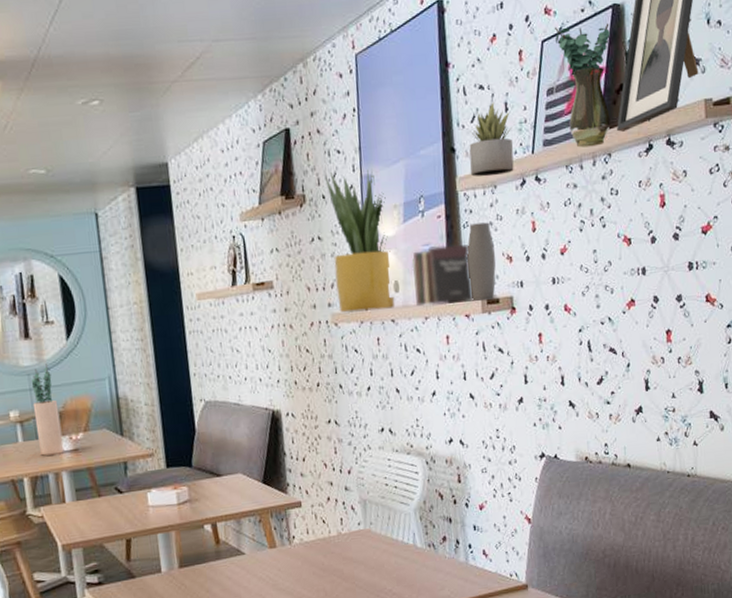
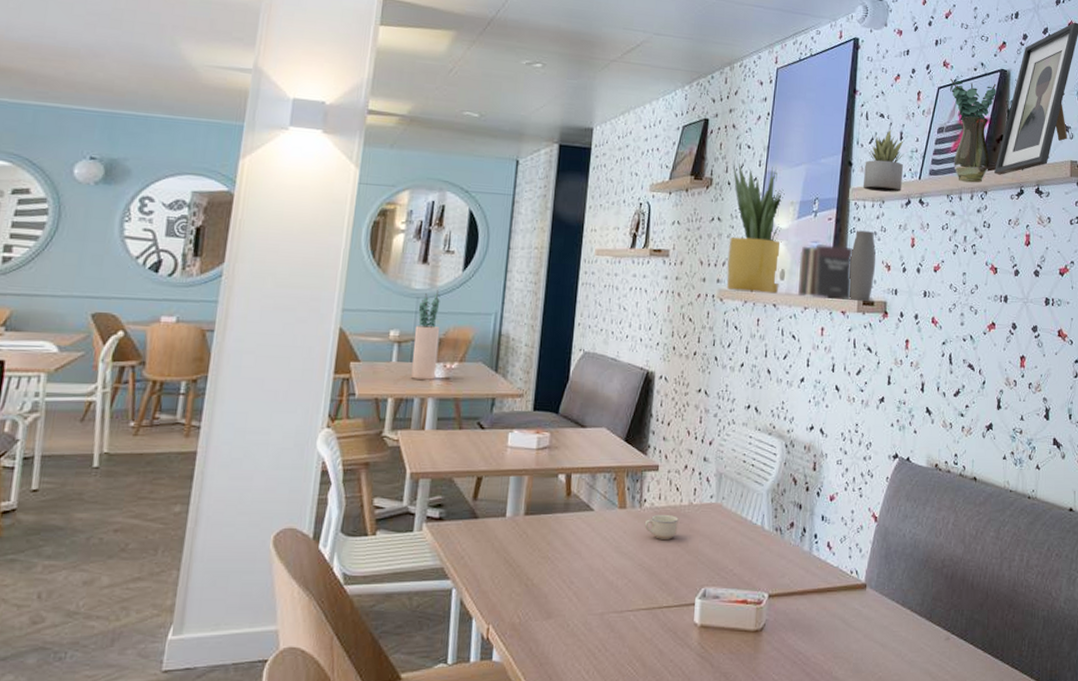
cup: none [296,547,331,572] -> present [644,514,679,540]

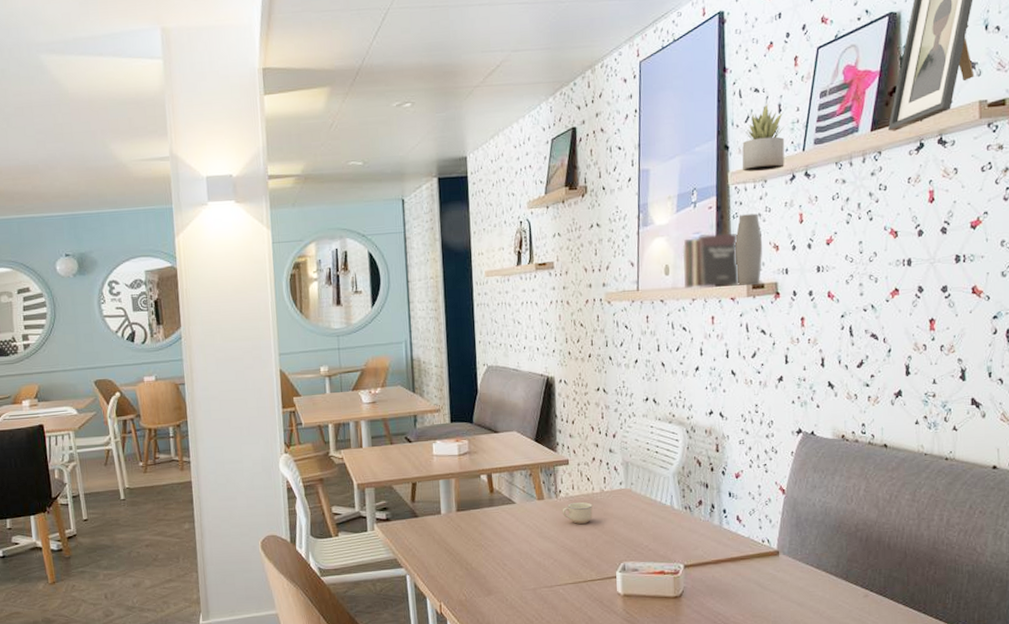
vase: present [411,290,441,381] -> none [339,327,364,407]
planter: present [726,163,785,294] -> none [605,164,665,292]
vase: present [950,78,997,183] -> none [831,30,885,146]

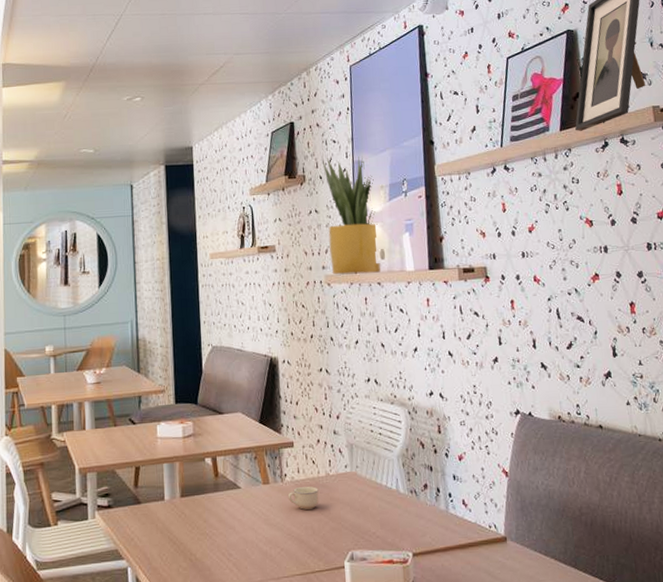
planter: none [605,164,665,292] -> present [322,156,382,275]
books: present [682,233,739,289] -> none [396,220,451,272]
vase: present [735,213,763,286] -> none [445,203,471,270]
succulent plant: present [742,104,785,172] -> none [446,105,485,165]

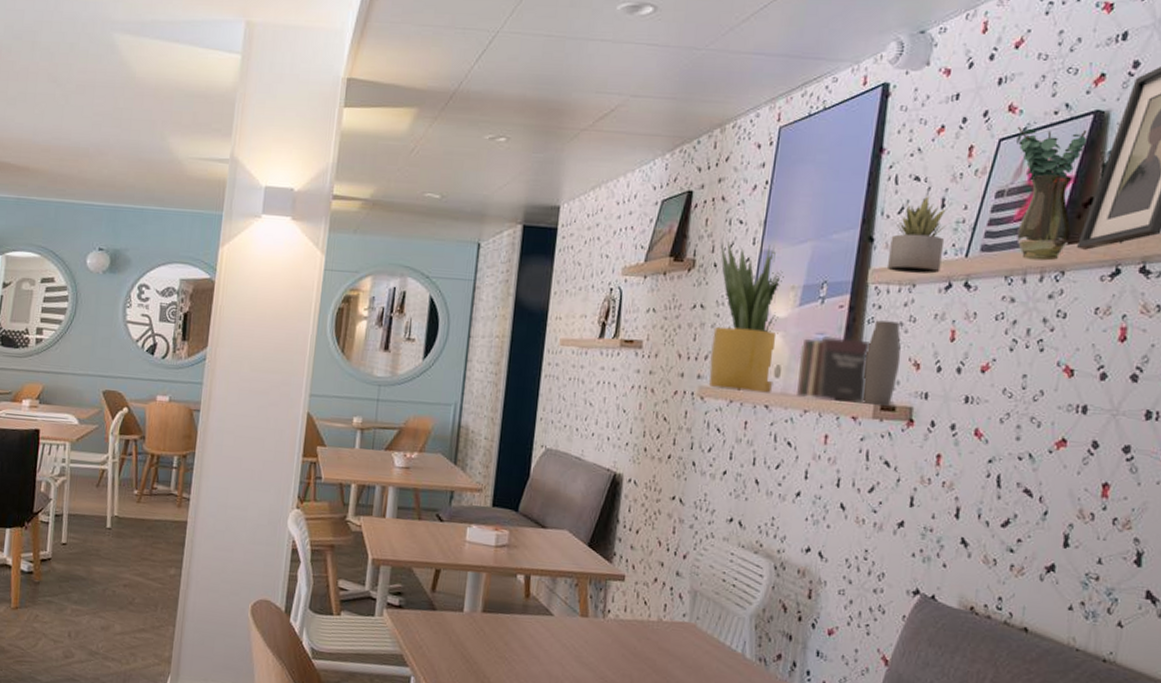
cup: present [287,486,319,510] -> none [607,627,646,656]
books: none [396,220,451,272] -> present [795,336,871,403]
vase: none [445,203,471,270] -> present [863,320,901,407]
succulent plant: none [446,105,485,165] -> present [888,196,947,274]
vase: none [518,44,570,143] -> present [1016,126,1088,261]

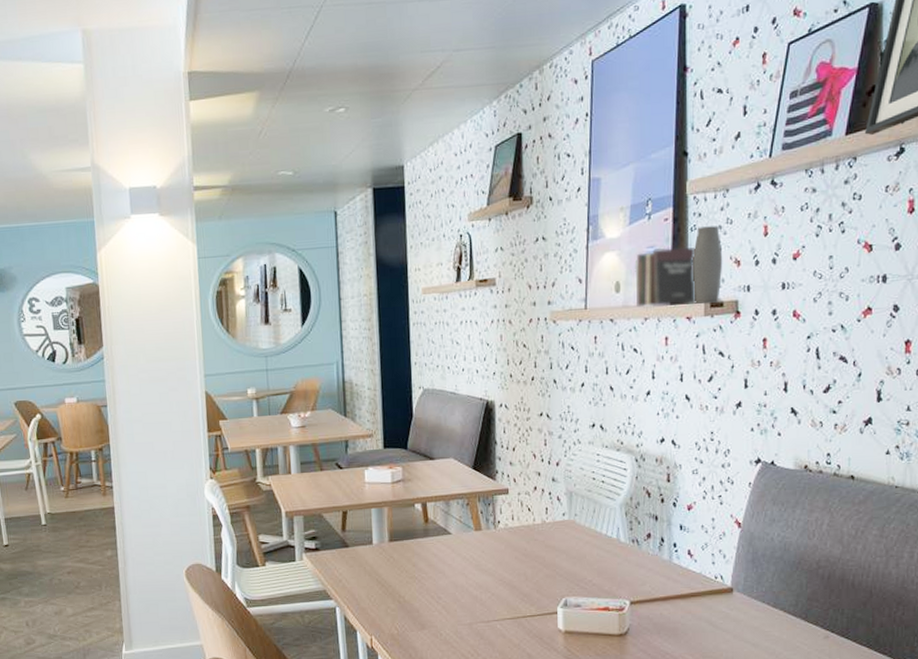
planter: present [708,242,784,393] -> none [553,172,615,311]
succulent plant: present [888,196,947,274] -> none [703,106,750,181]
vase: present [1016,126,1088,261] -> none [804,22,865,152]

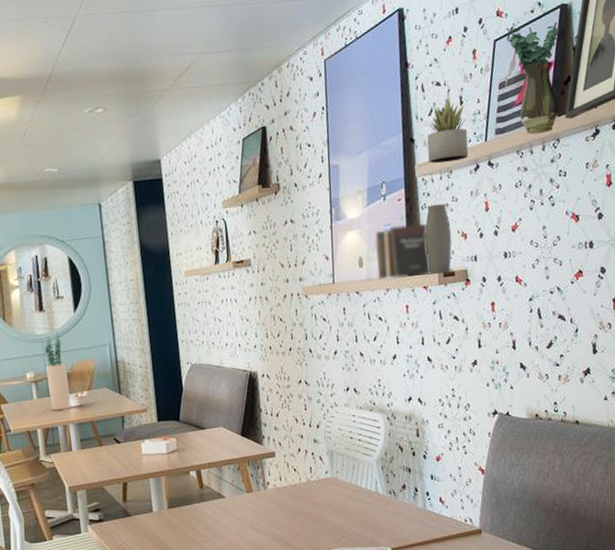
vase: none [268,347,293,431] -> present [44,332,72,411]
succulent plant: none [703,106,750,181] -> present [427,97,468,164]
vase: none [804,22,865,152] -> present [506,21,559,135]

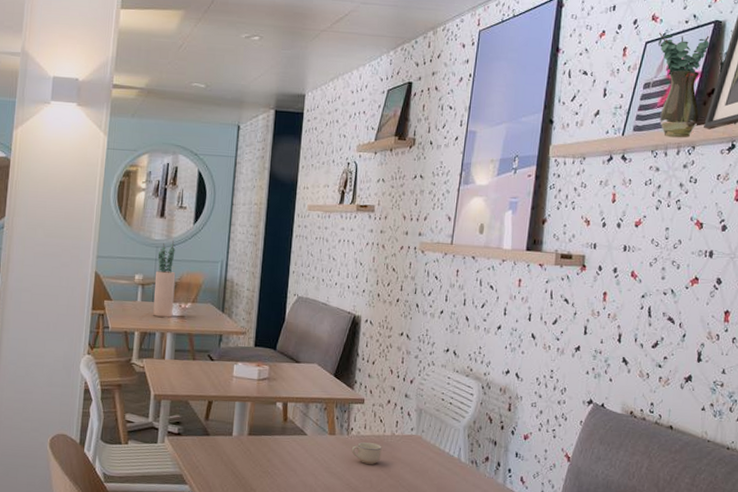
cup: none [271,492,301,514] -> present [351,442,382,464]
books: present [374,224,431,280] -> none [495,200,553,253]
vase: present [425,203,452,274] -> none [547,186,576,256]
succulent plant: present [427,97,468,164] -> none [564,87,608,149]

